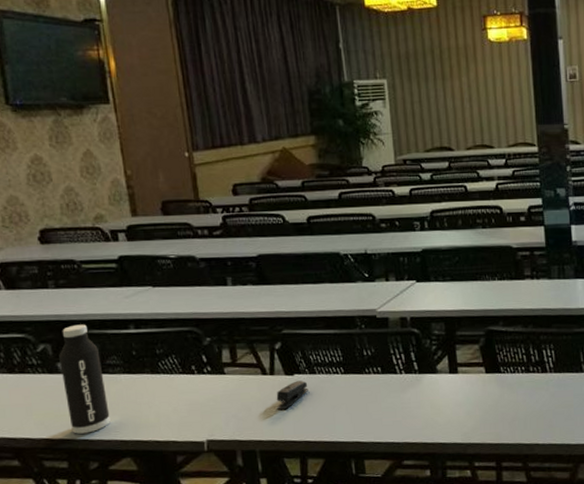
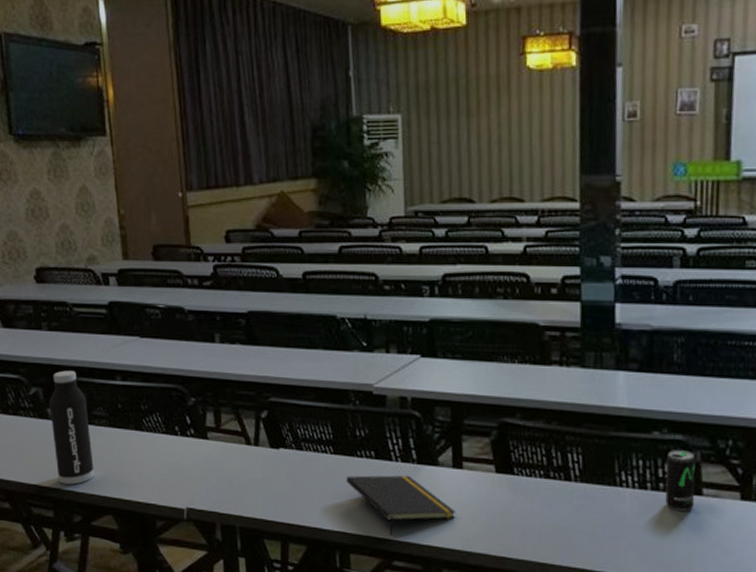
stapler: present [276,380,308,410] -> none [259,455,294,485]
notepad: none [357,384,455,439] -> present [347,475,456,535]

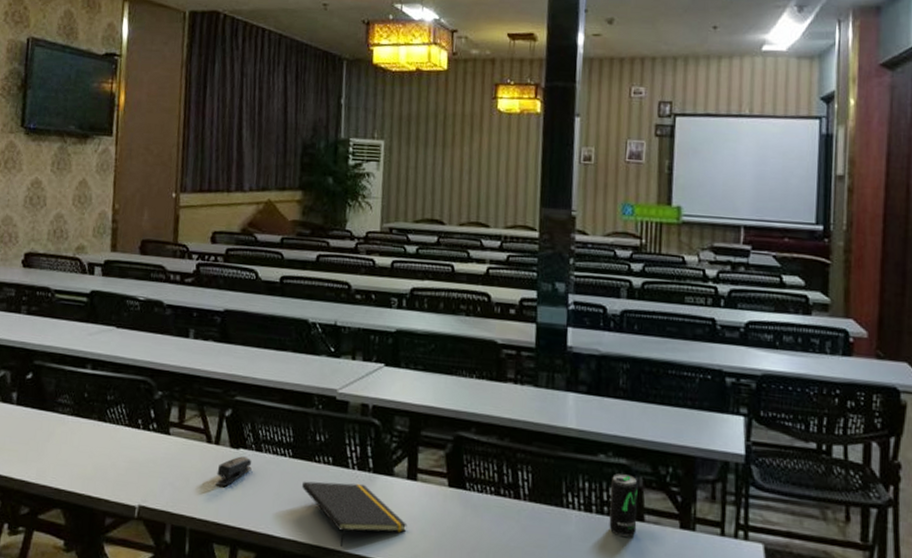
water bottle: present [49,370,94,485] -> none [11,355,54,474]
stapler: none [259,455,294,485] -> present [216,456,252,487]

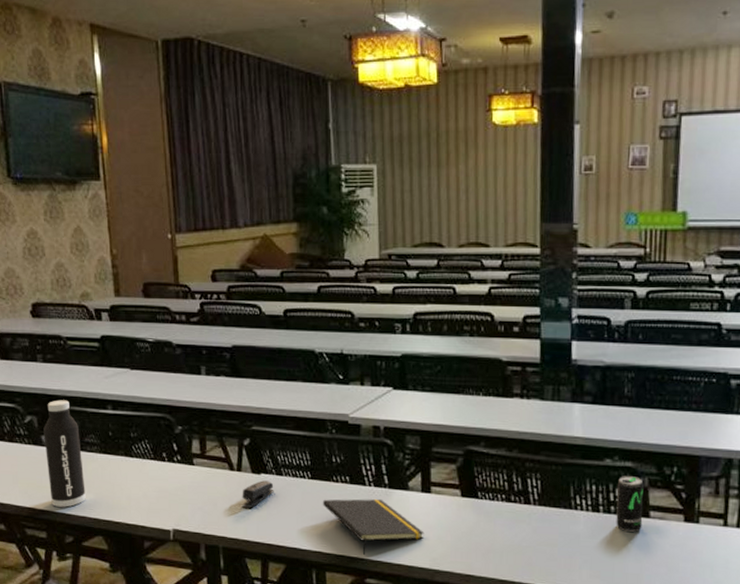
water bottle: none [11,355,54,474] -> present [43,400,86,507]

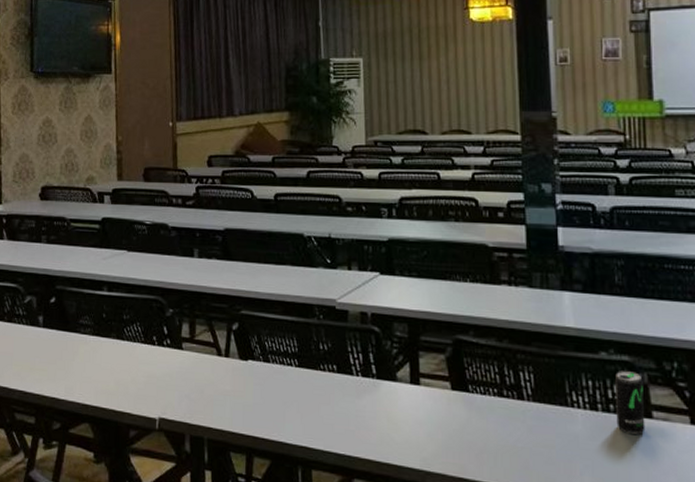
water bottle: present [43,400,86,507] -> none [41,280,76,392]
stapler: present [242,480,274,508] -> none [228,367,261,397]
notepad: present [323,498,425,555] -> none [310,389,414,452]

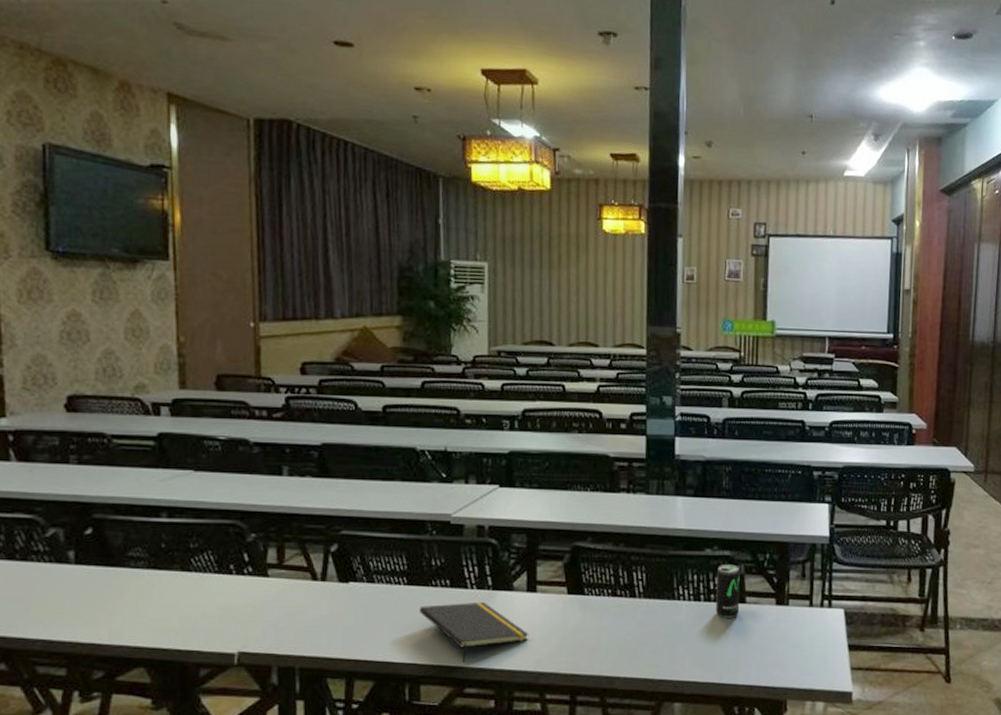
notepad: none [310,389,414,452] -> present [420,601,529,663]

